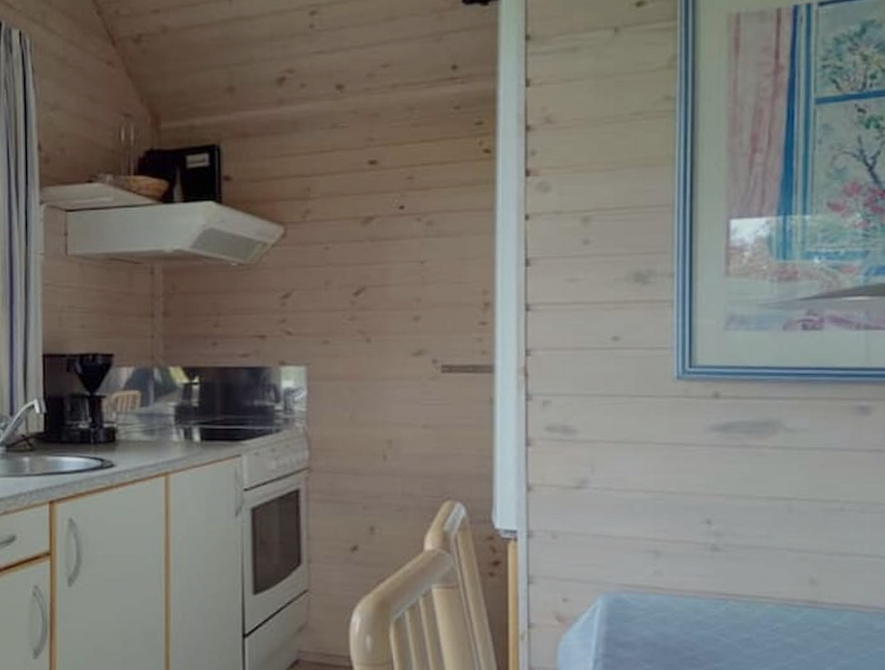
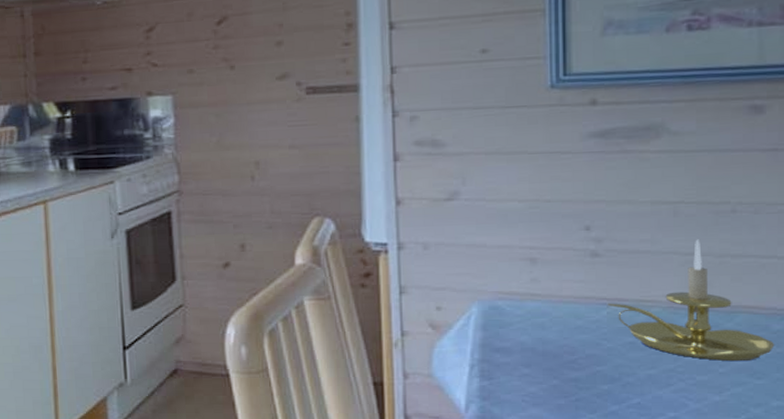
candle holder: none [726,536,878,659] -> present [608,239,775,361]

